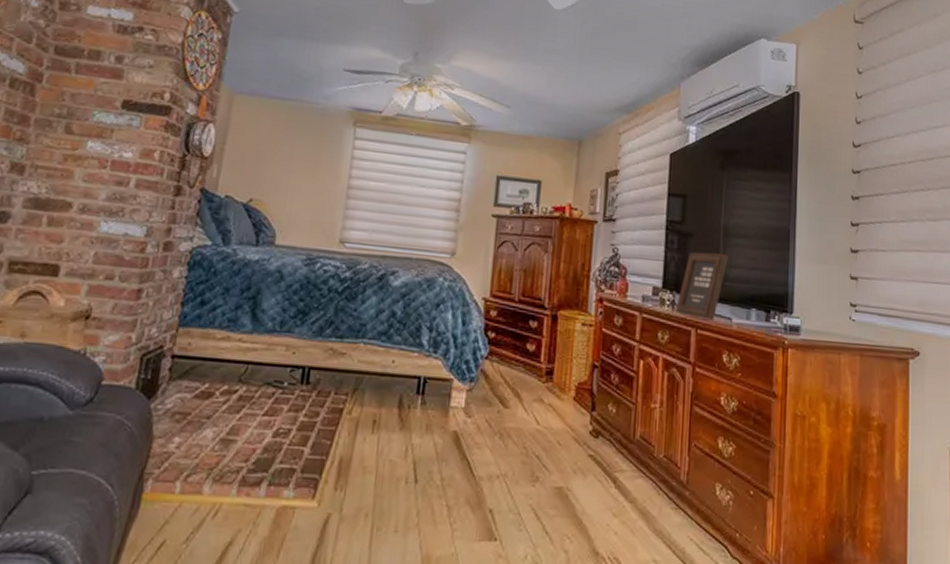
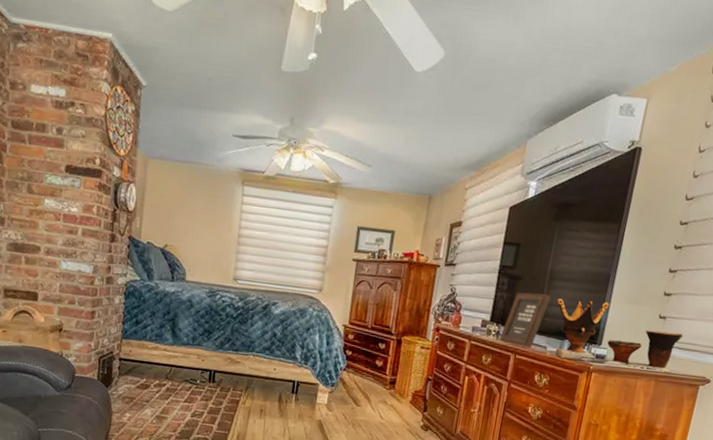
pottery: none [735,259,879,344] -> present [554,299,683,372]

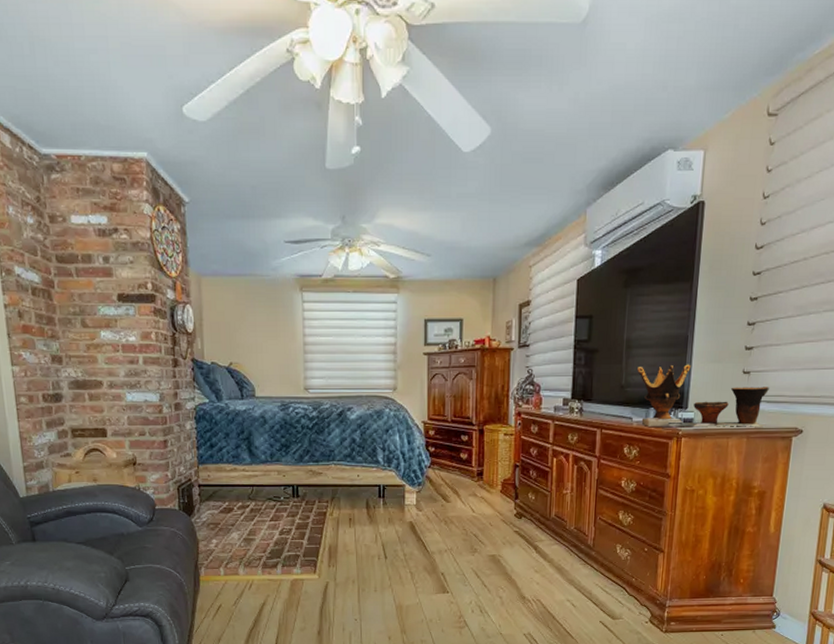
picture frame: present [499,292,551,349] -> none [583,363,630,422]

